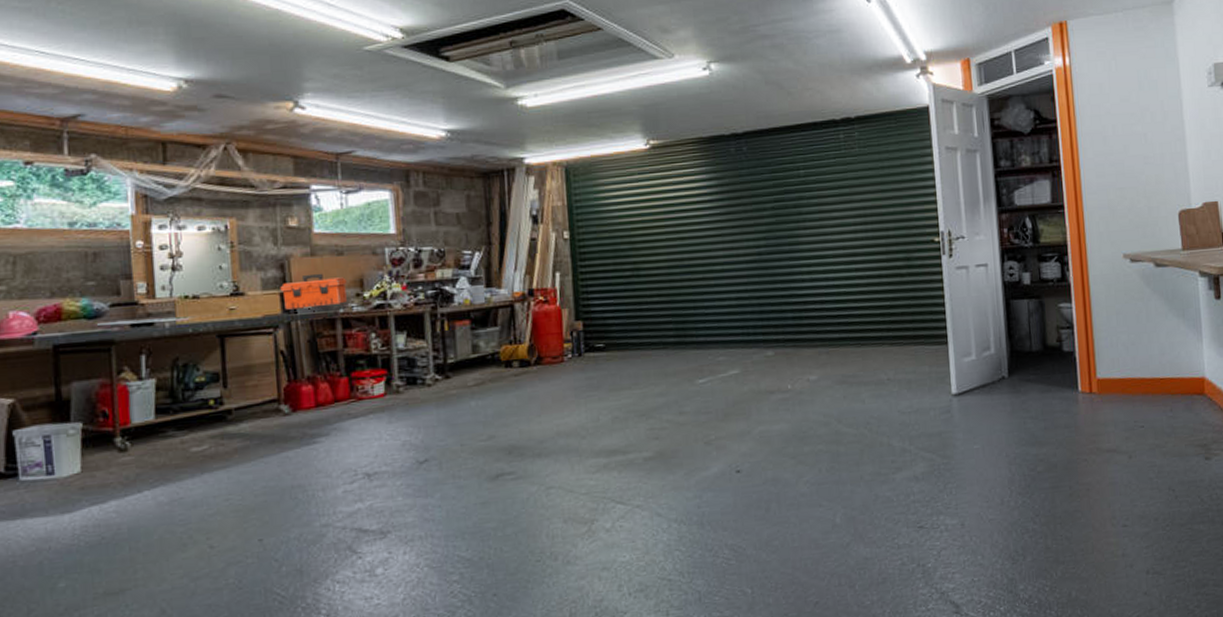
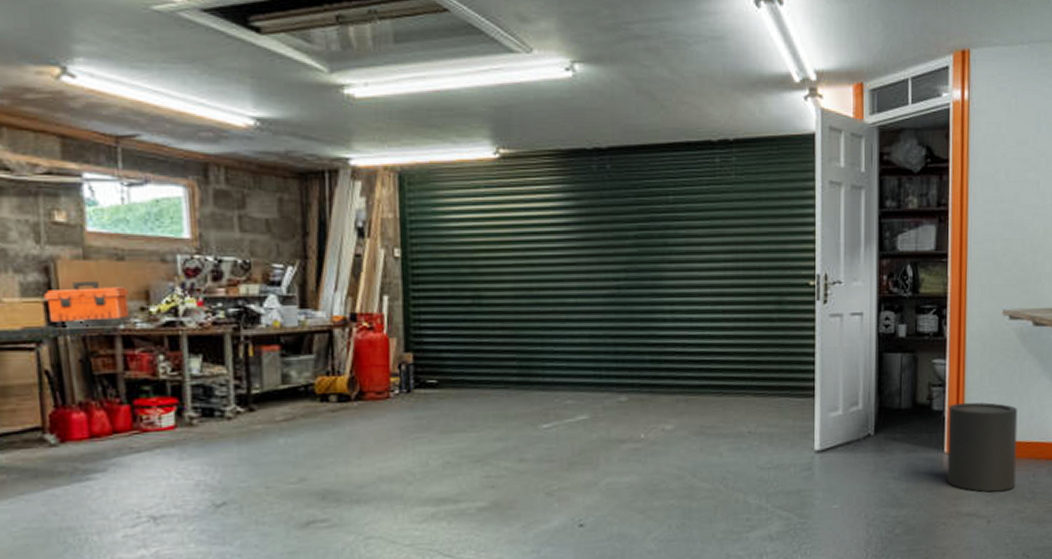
trash can: none [1078,342,1154,429] -> present [947,402,1018,492]

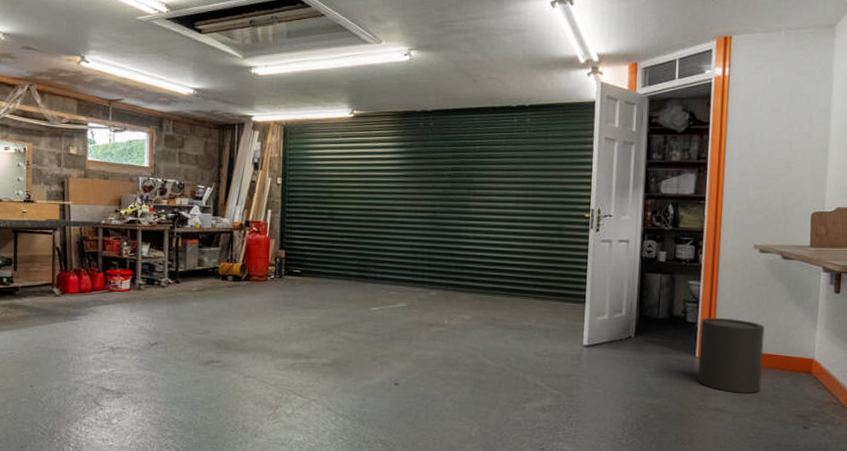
toolbox: present [44,280,129,322] -> none [60,191,109,218]

